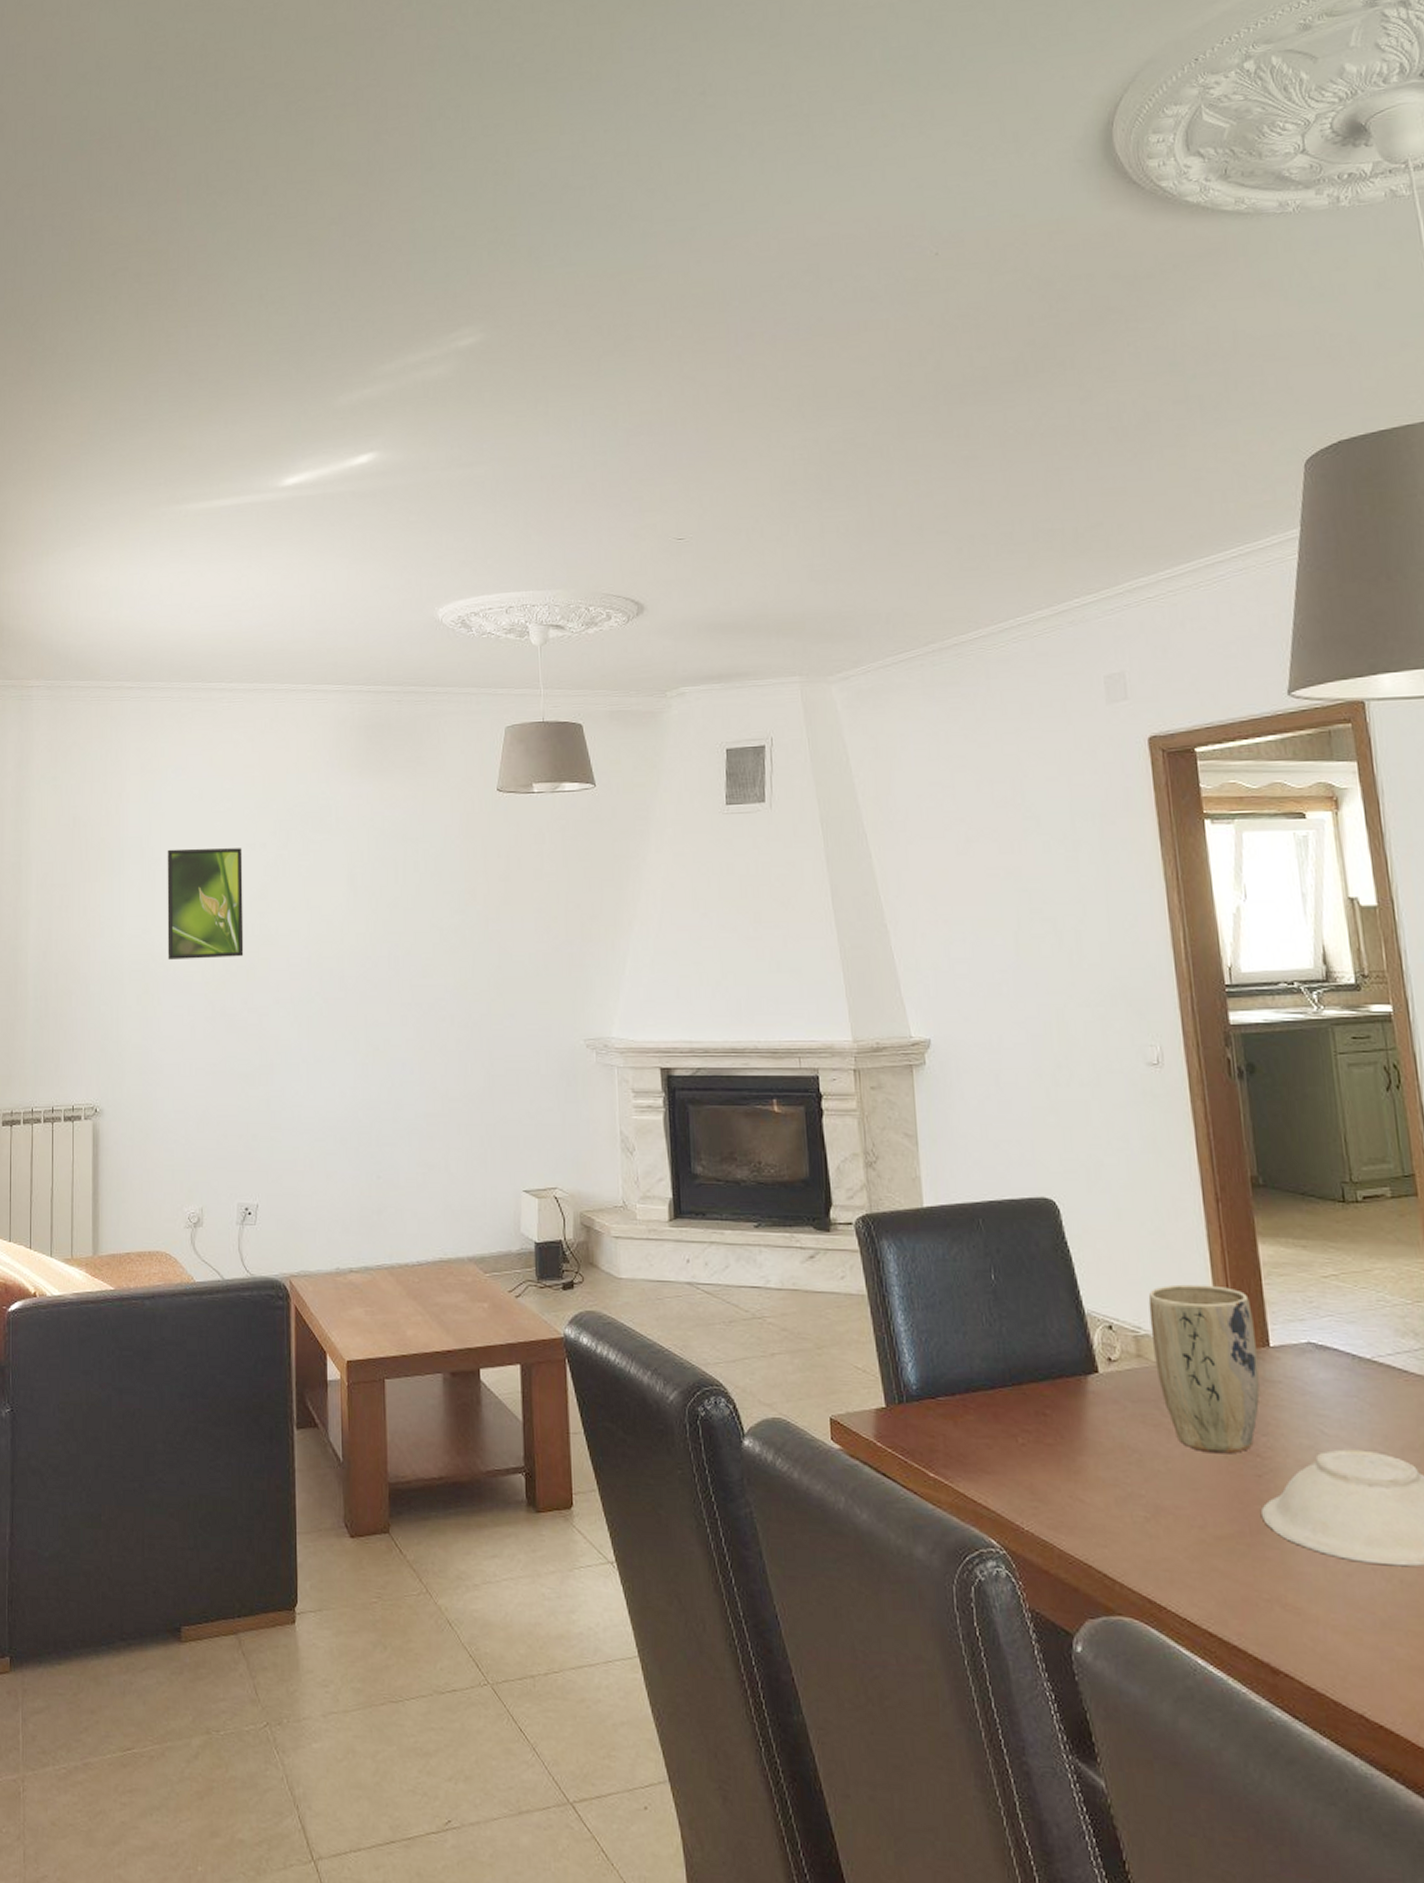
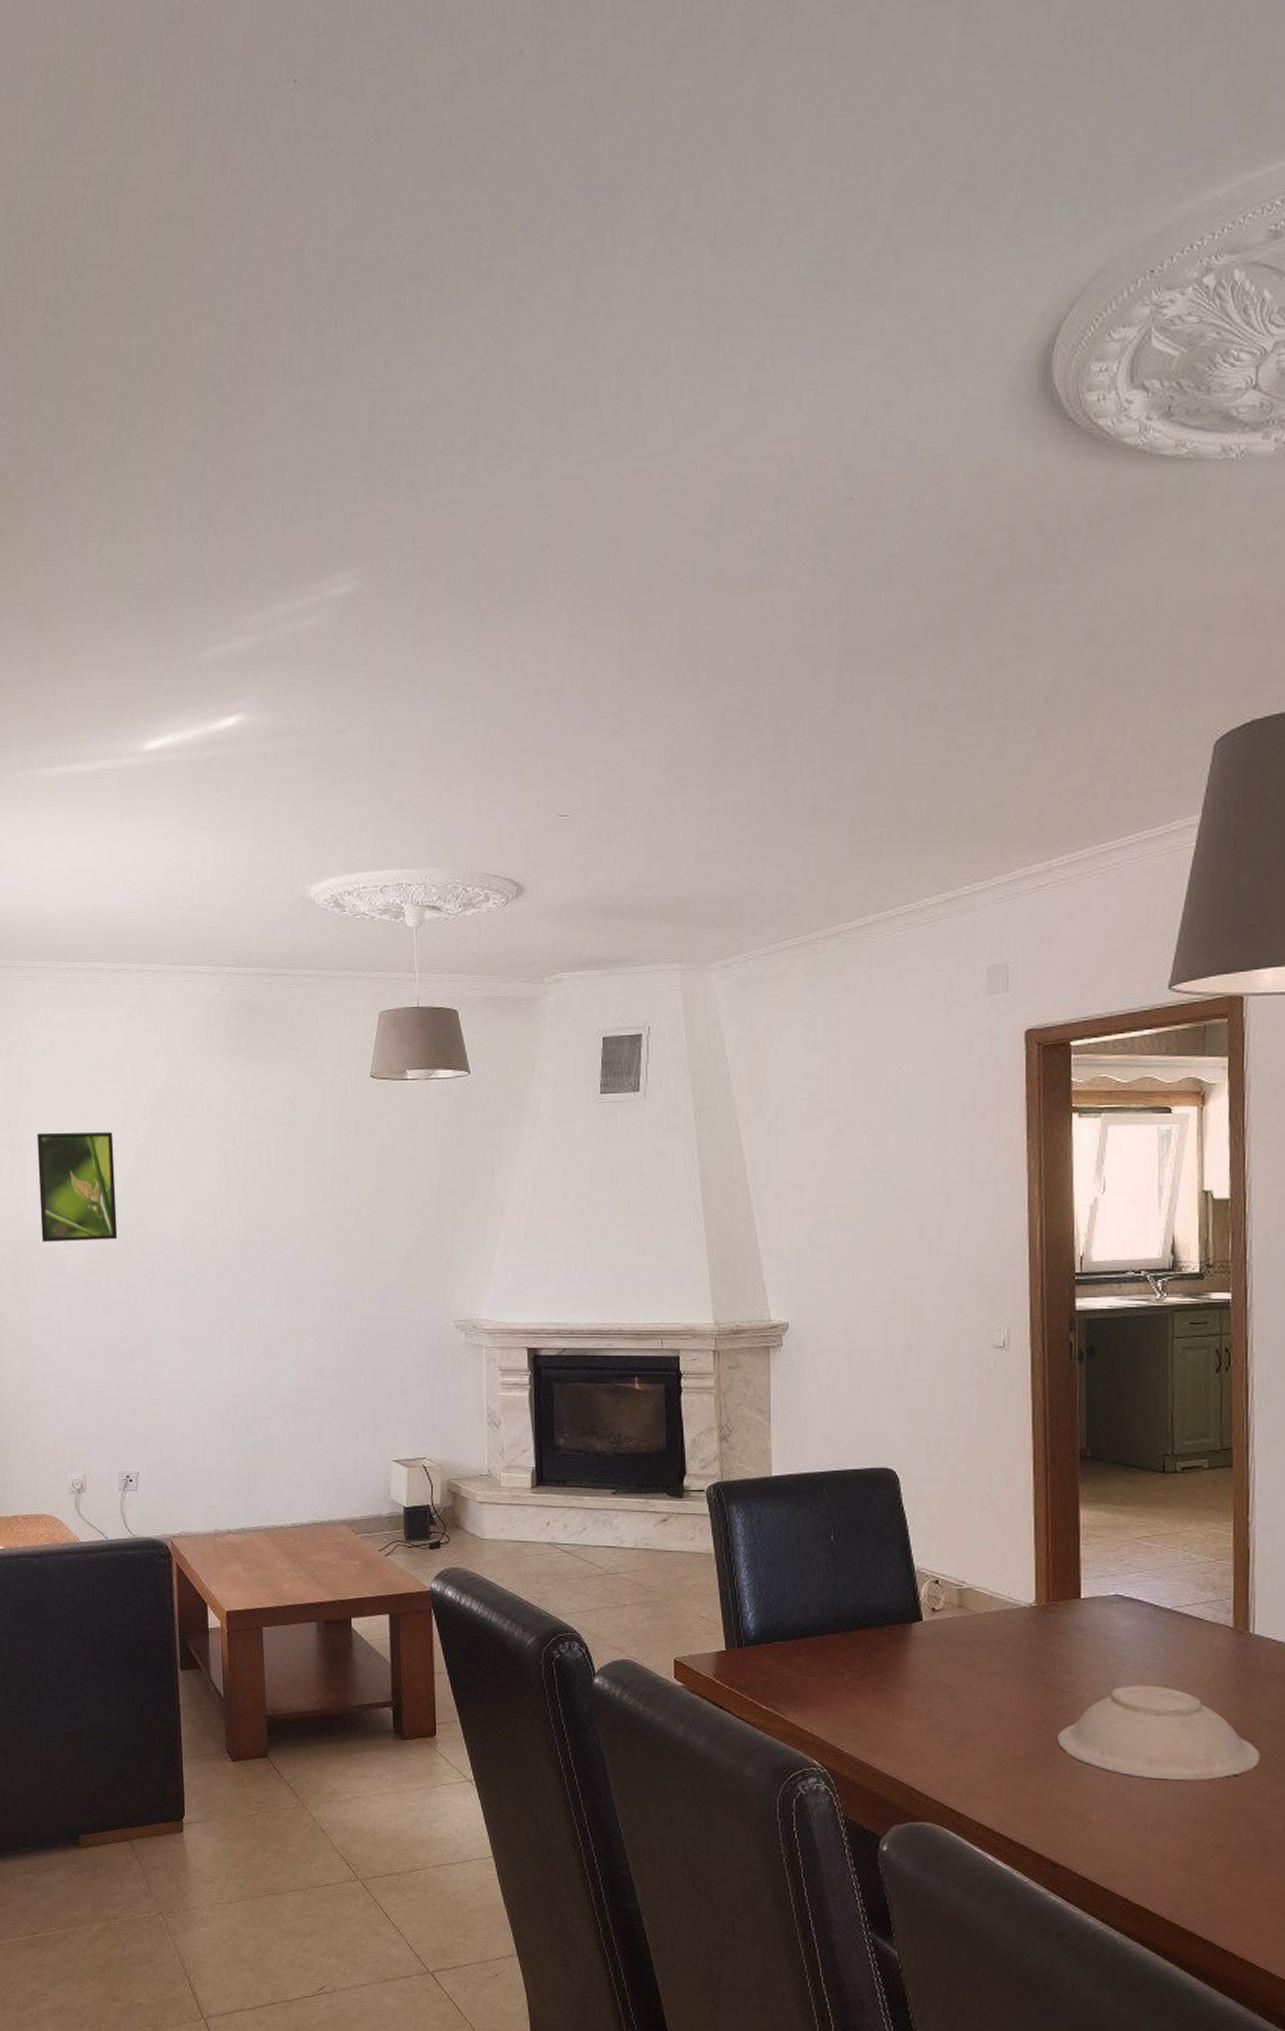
plant pot: present [1148,1284,1260,1454] -> none [974,1544,1069,1689]

